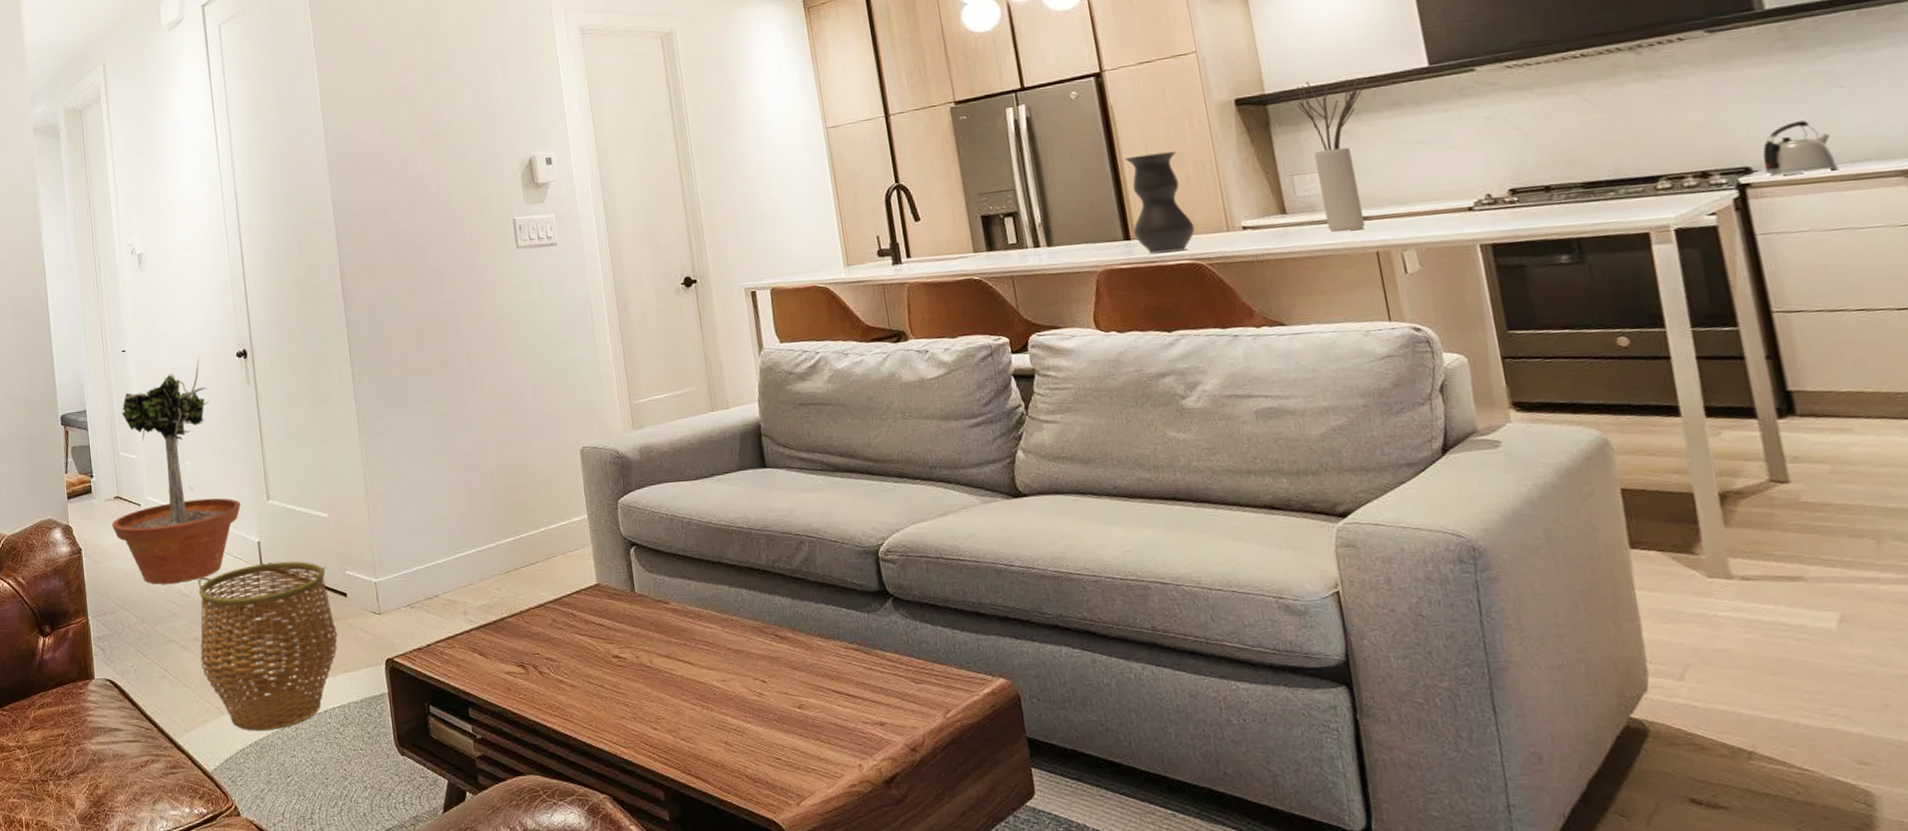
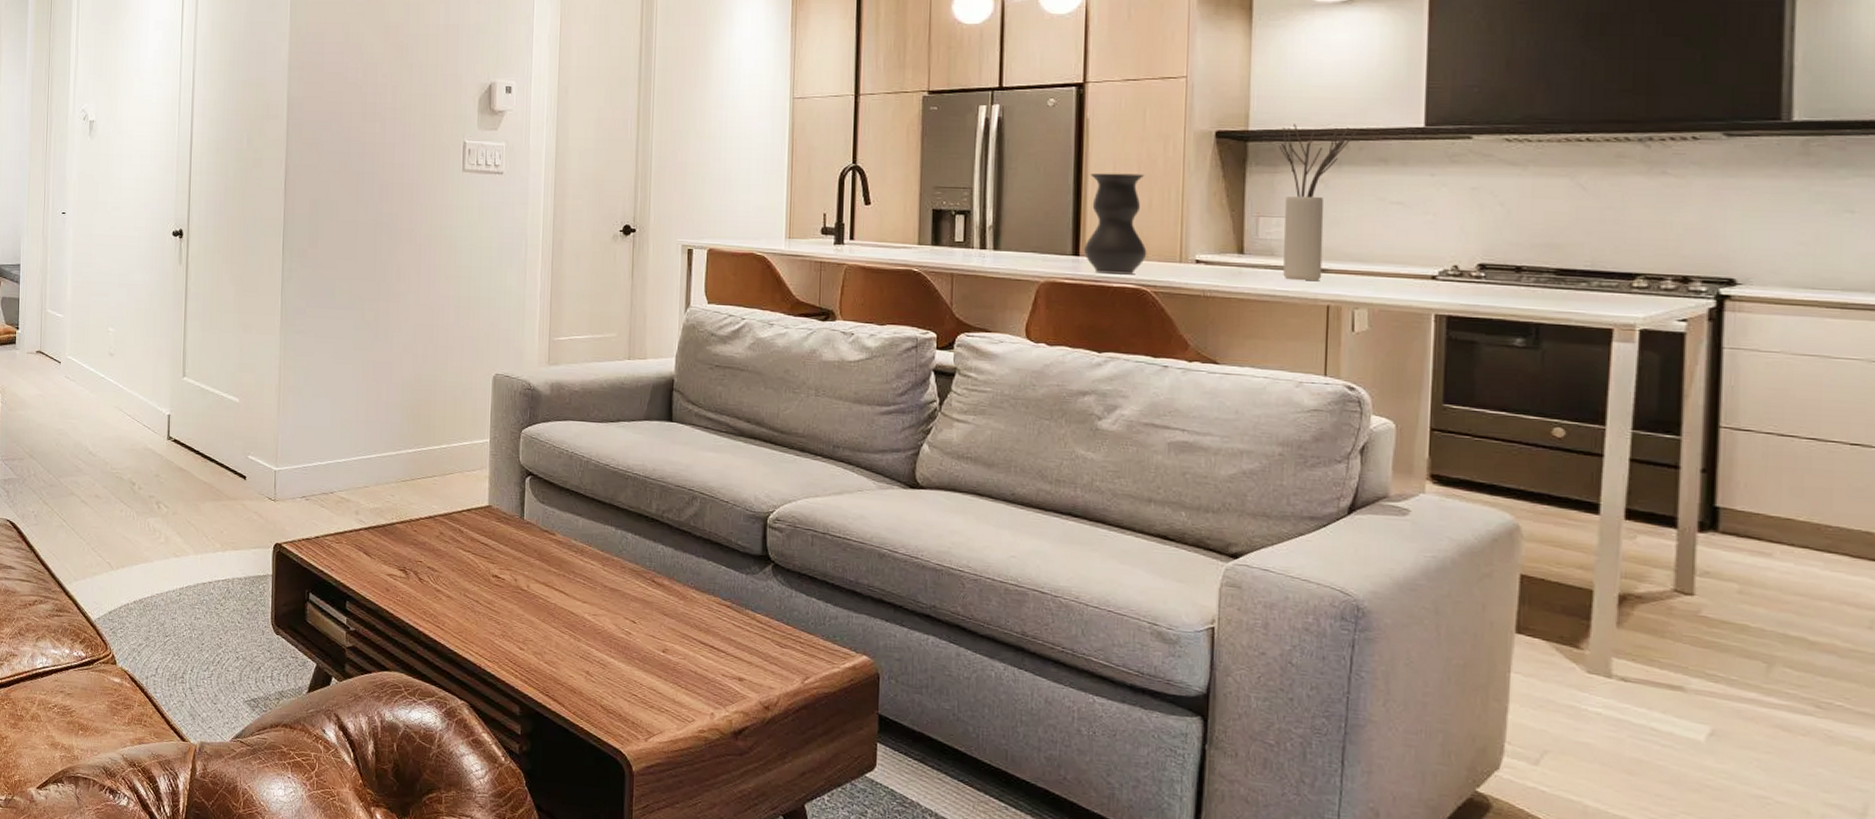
potted tree: present [111,357,241,584] -> none [30,230,156,442]
basket: present [198,561,338,731] -> none [98,436,233,592]
kettle: present [1762,121,1837,175] -> none [1749,240,1827,295]

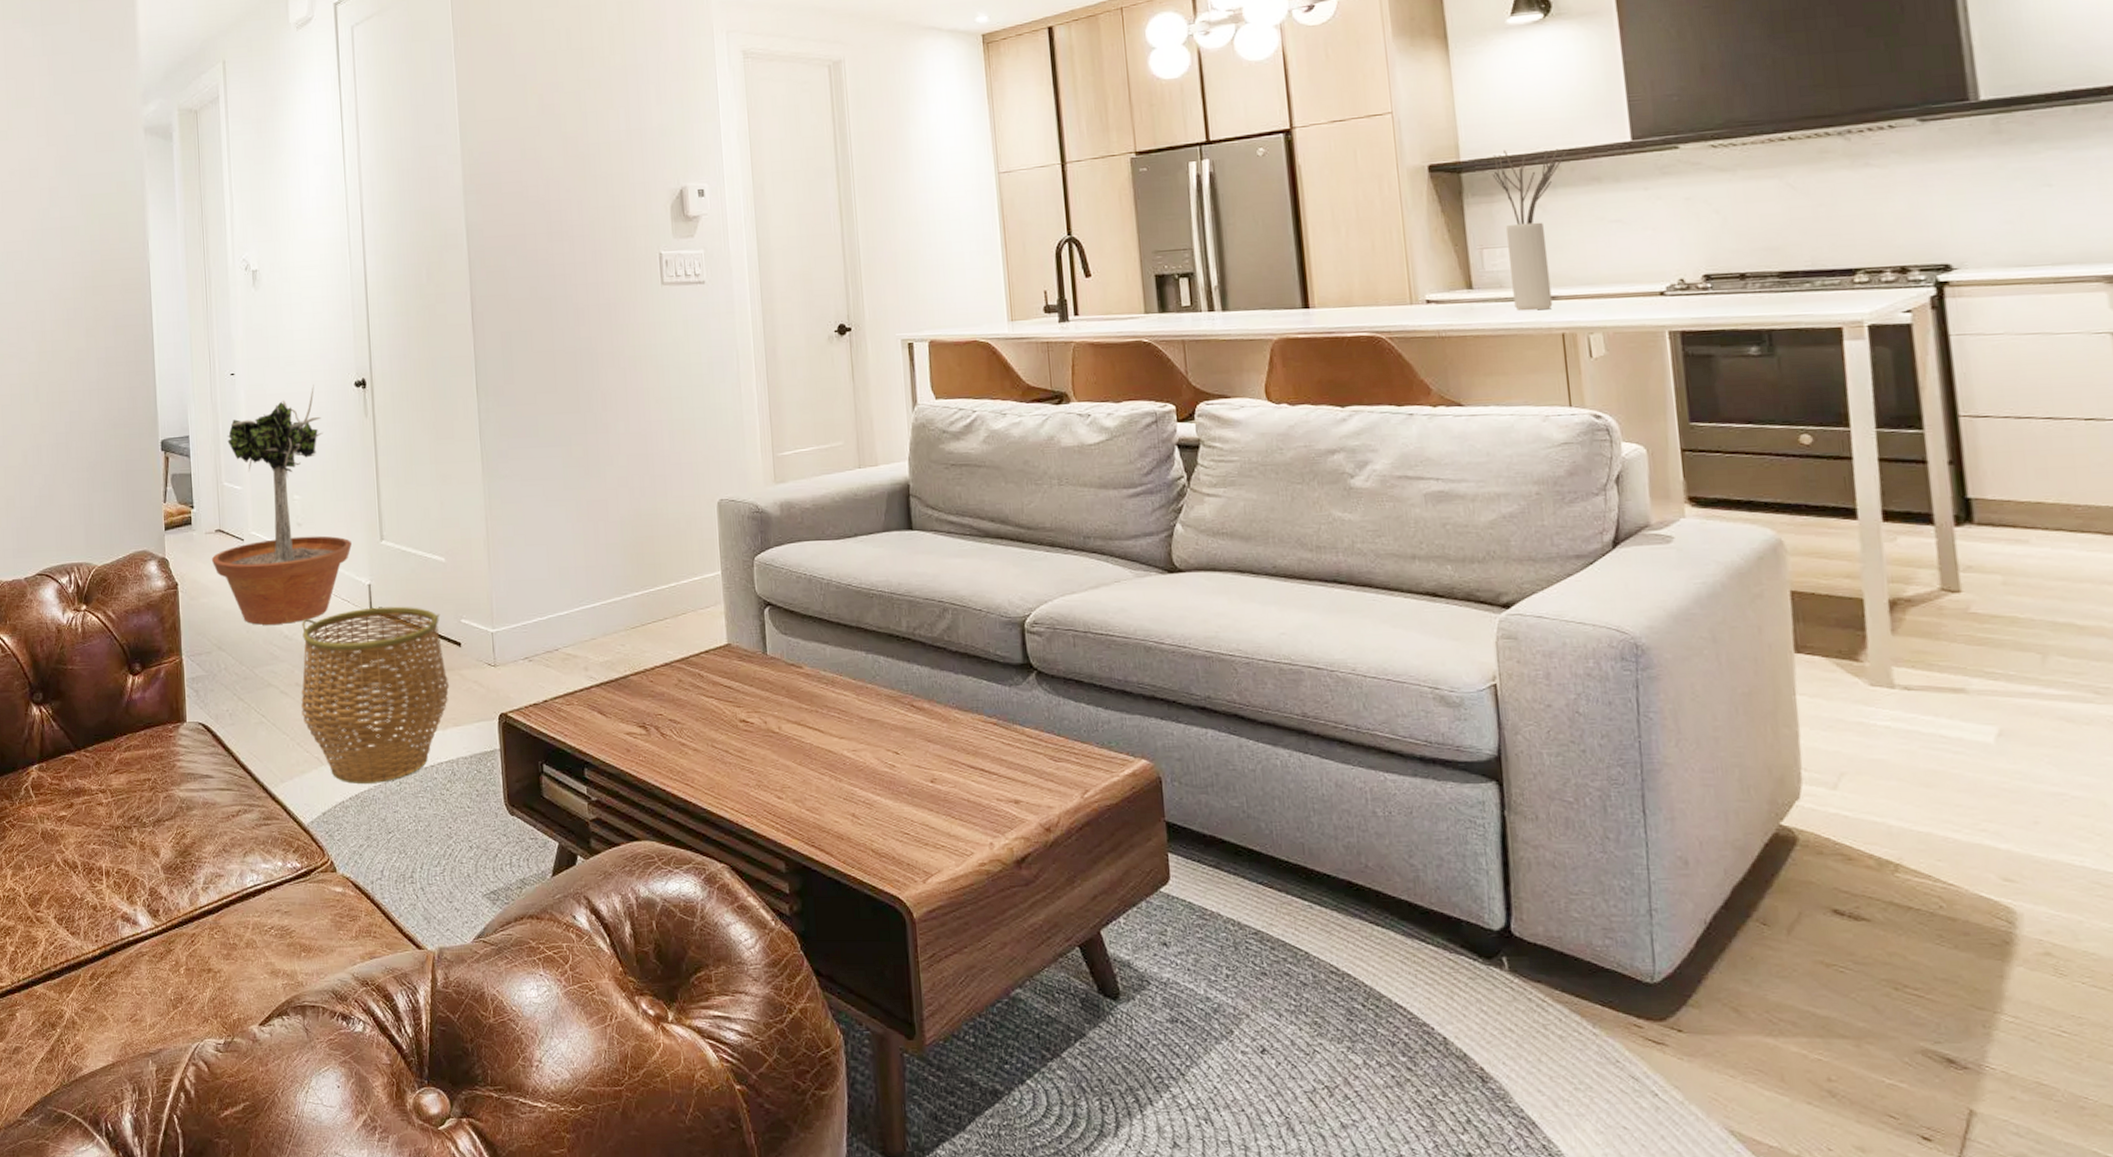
potted tree: none [30,230,156,442] -> present [211,385,352,625]
basket: none [98,436,233,592] -> present [301,606,450,784]
vase: present [1084,173,1147,275] -> none [1309,217,1377,324]

